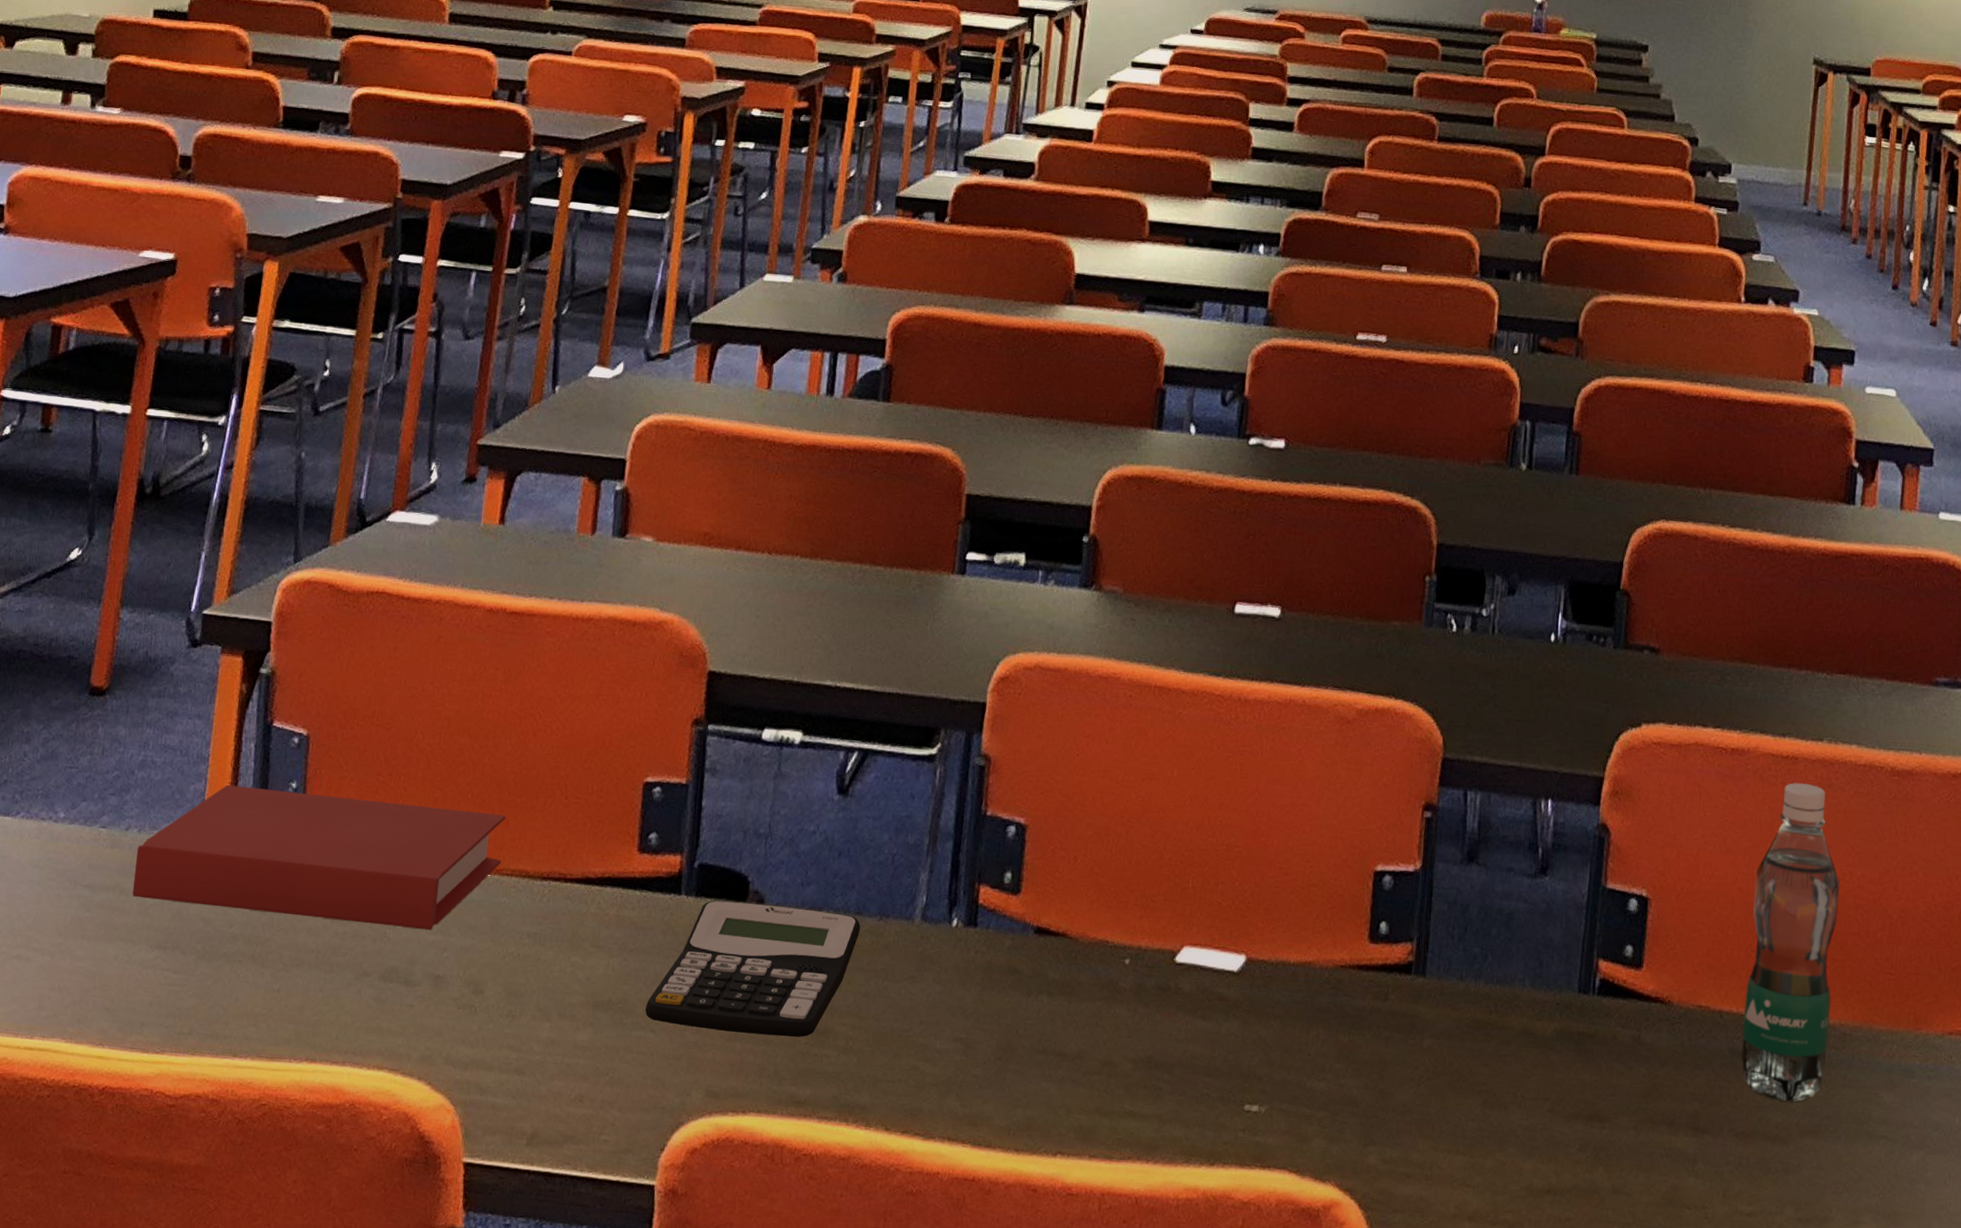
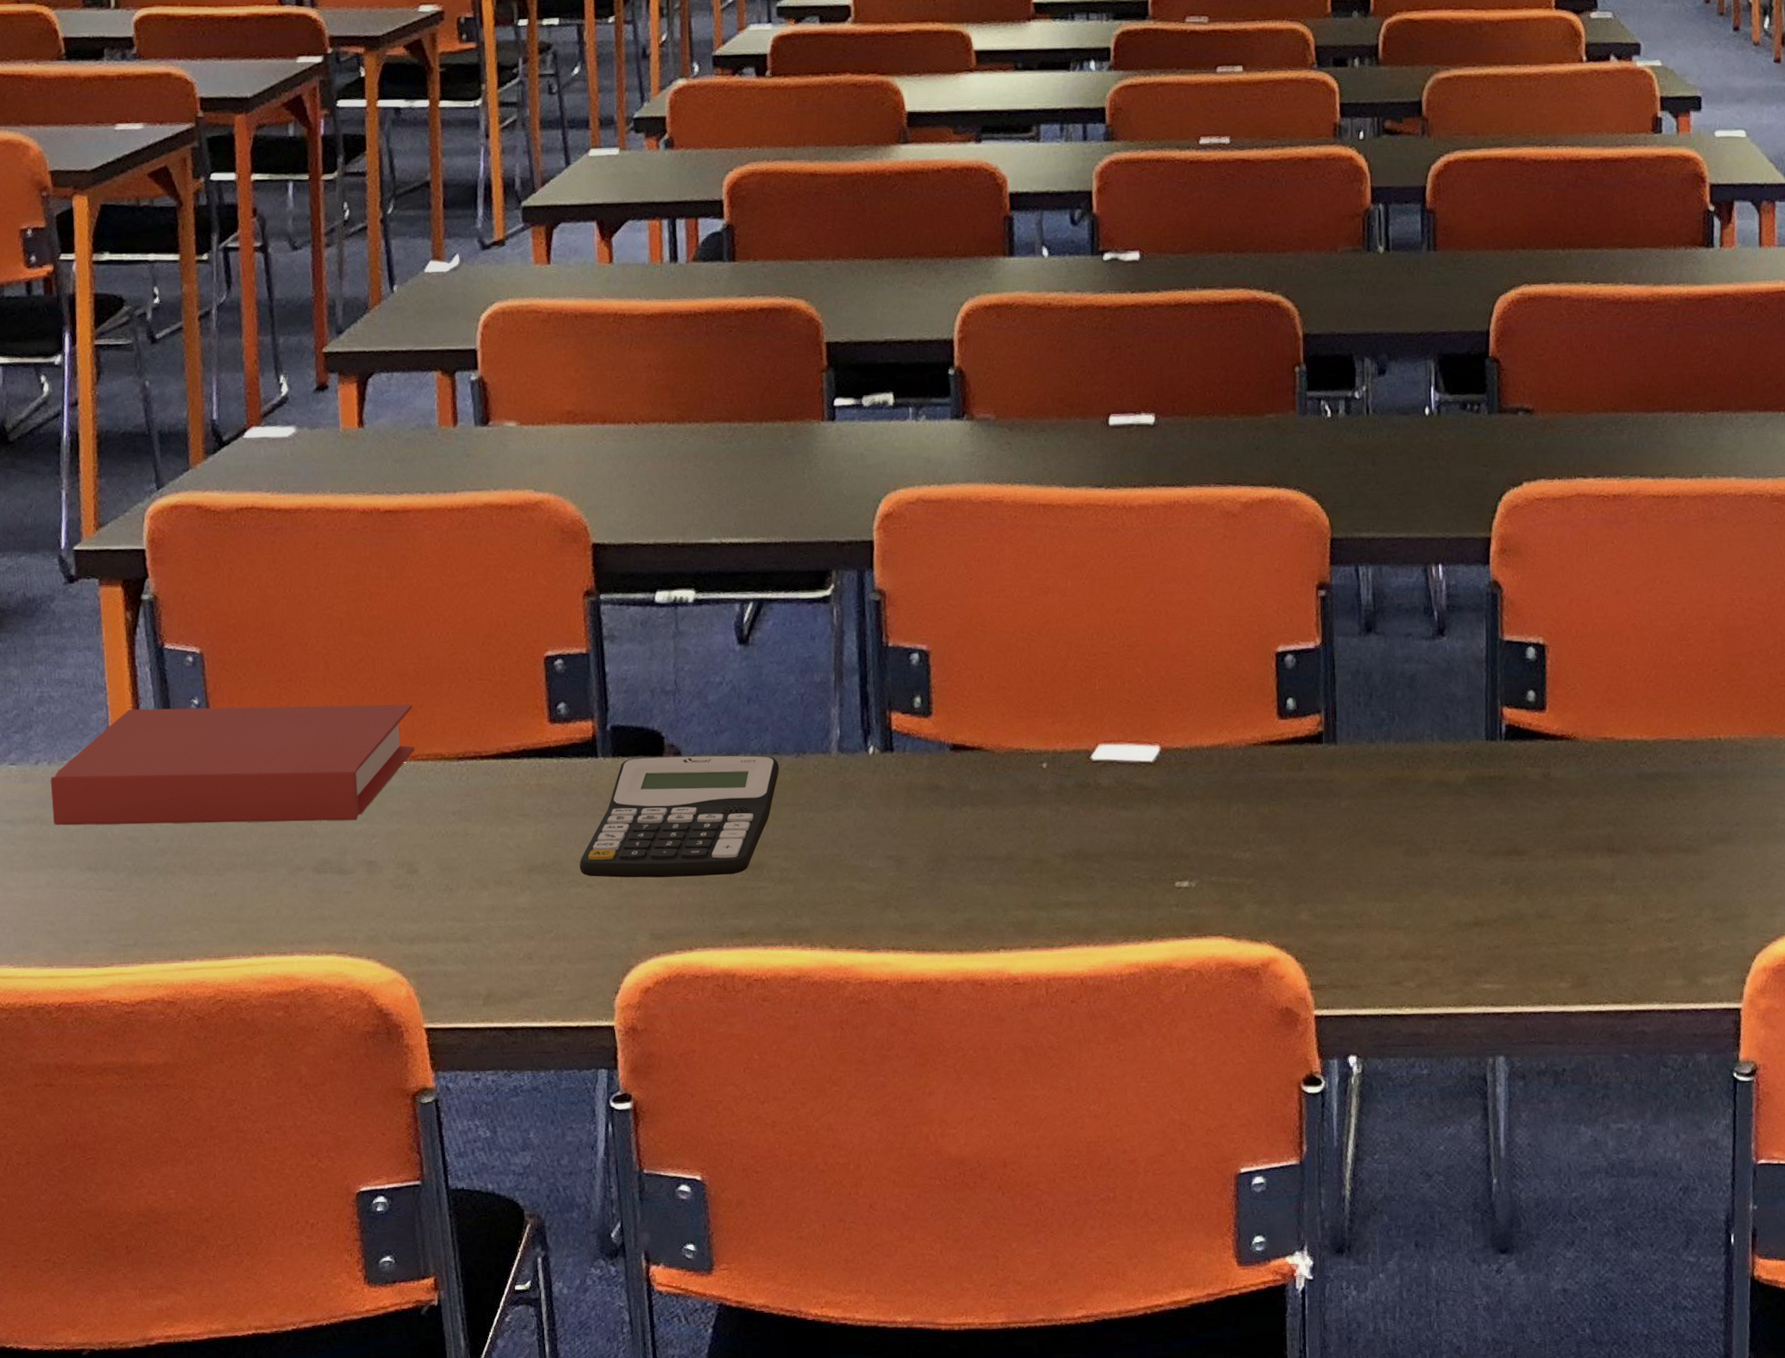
bottle: present [1741,783,1840,1102] -> none [1647,519,1731,814]

